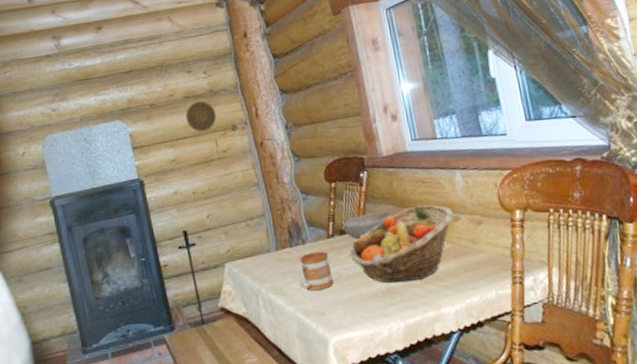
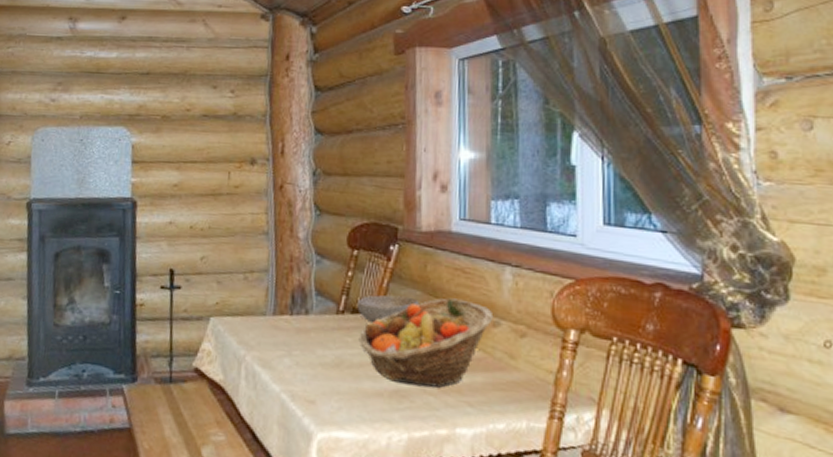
decorative plate: present [185,101,217,132] -> none [199,123,236,160]
mug: present [296,251,334,291] -> none [291,326,334,374]

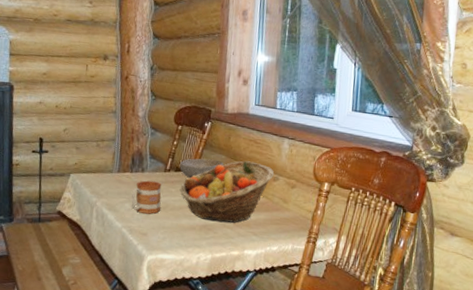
mug: none [291,326,334,374] -> present [131,180,162,214]

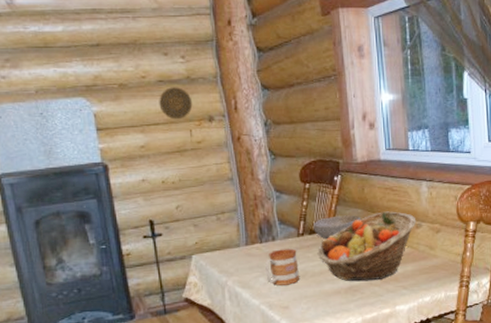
decorative plate: none [64,26,93,55] -> present [159,87,193,120]

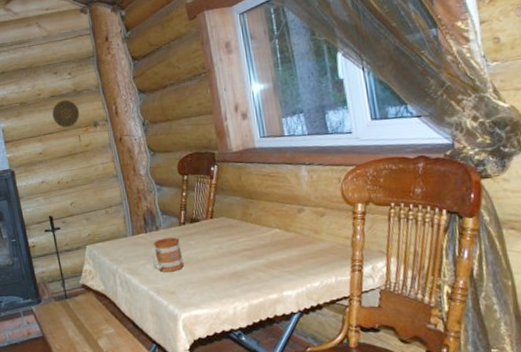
bowl: present [313,215,361,240] -> none [194,202,240,228]
fruit basket: present [317,211,417,282] -> none [199,197,298,267]

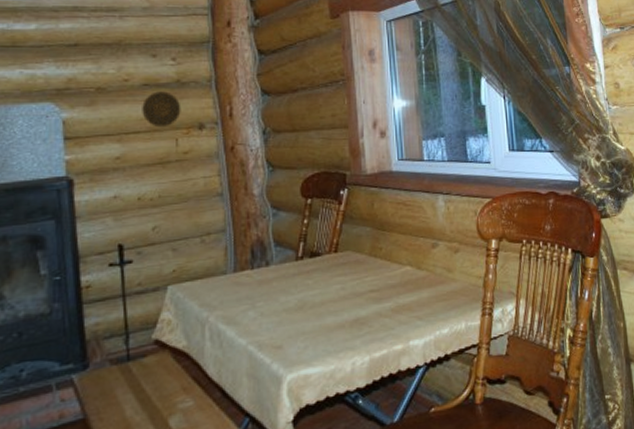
mug: present [150,237,185,272] -> none [255,275,297,321]

